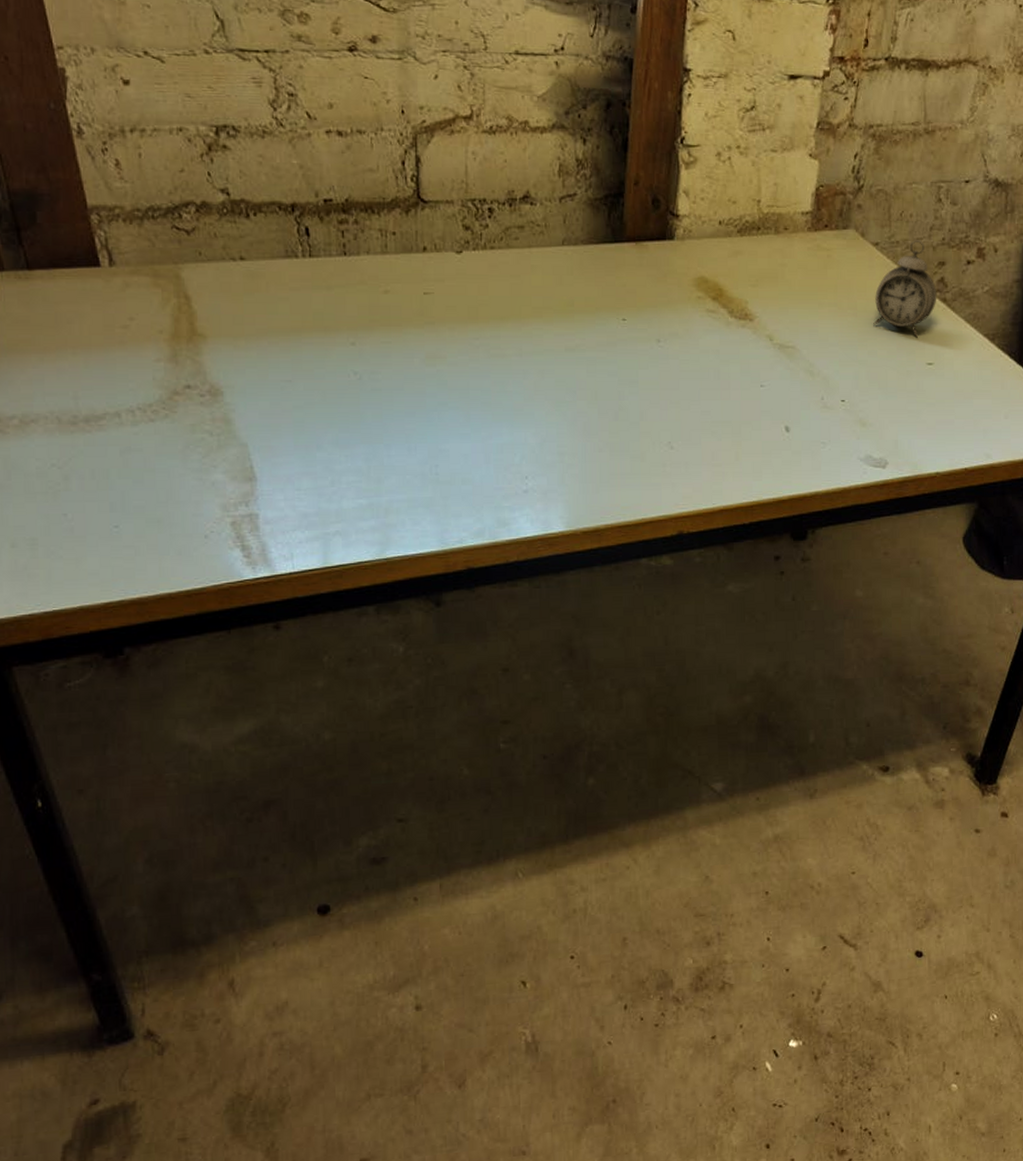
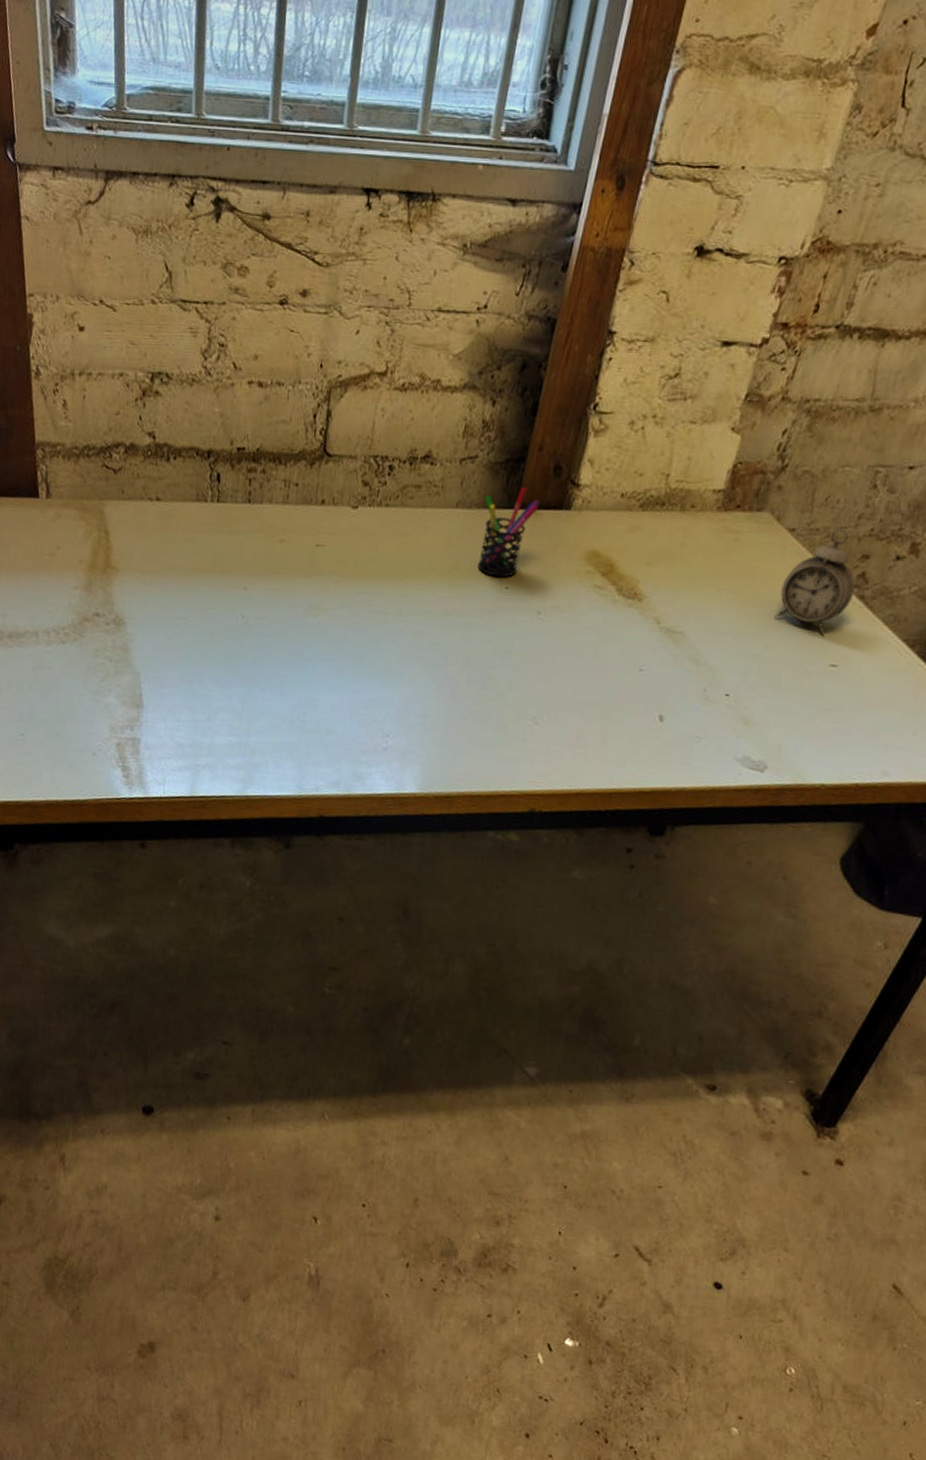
pen holder: none [589,221,644,310] -> present [478,487,541,578]

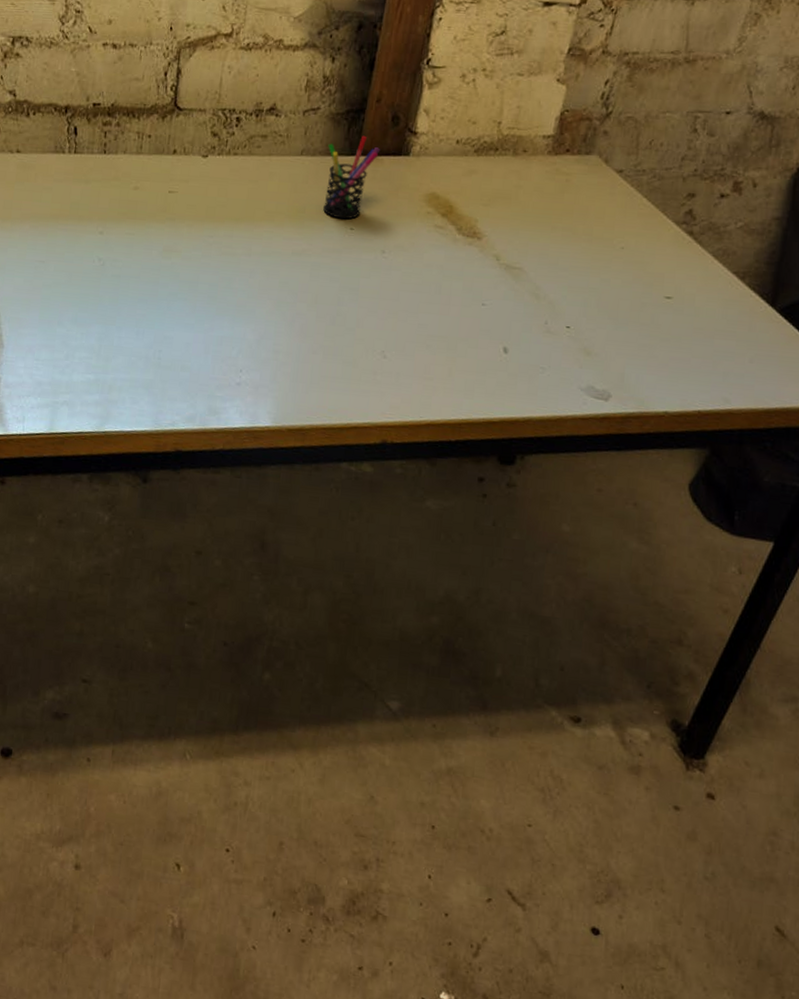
alarm clock: present [775,528,855,635] -> none [609,169,684,269]

